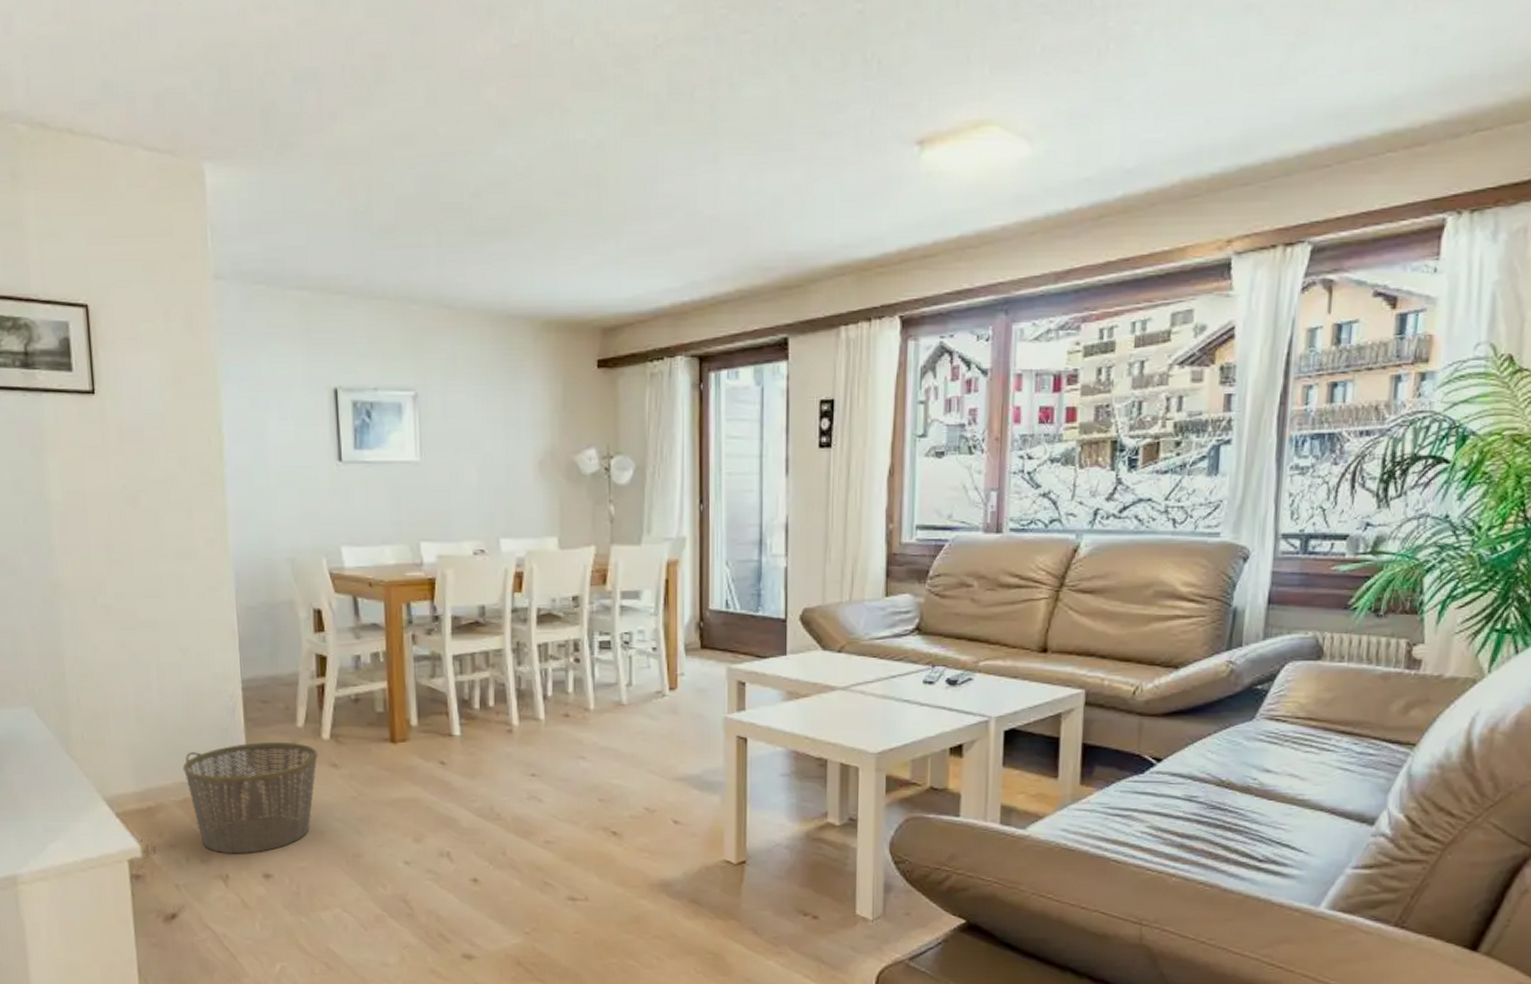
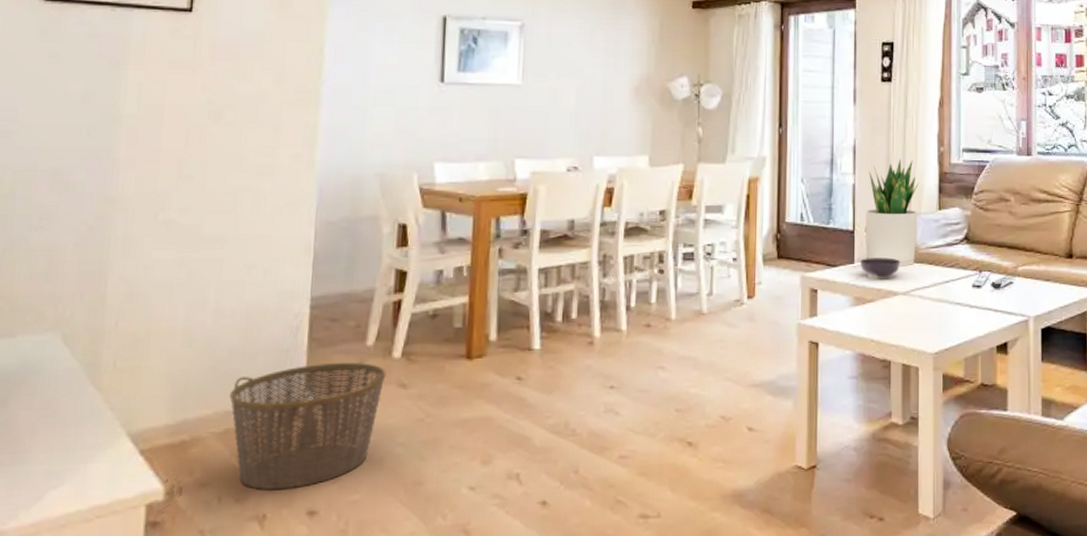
bowl: none [792,649,840,671] -> present [859,258,901,278]
planter: none [798,538,862,659] -> present [864,159,919,266]

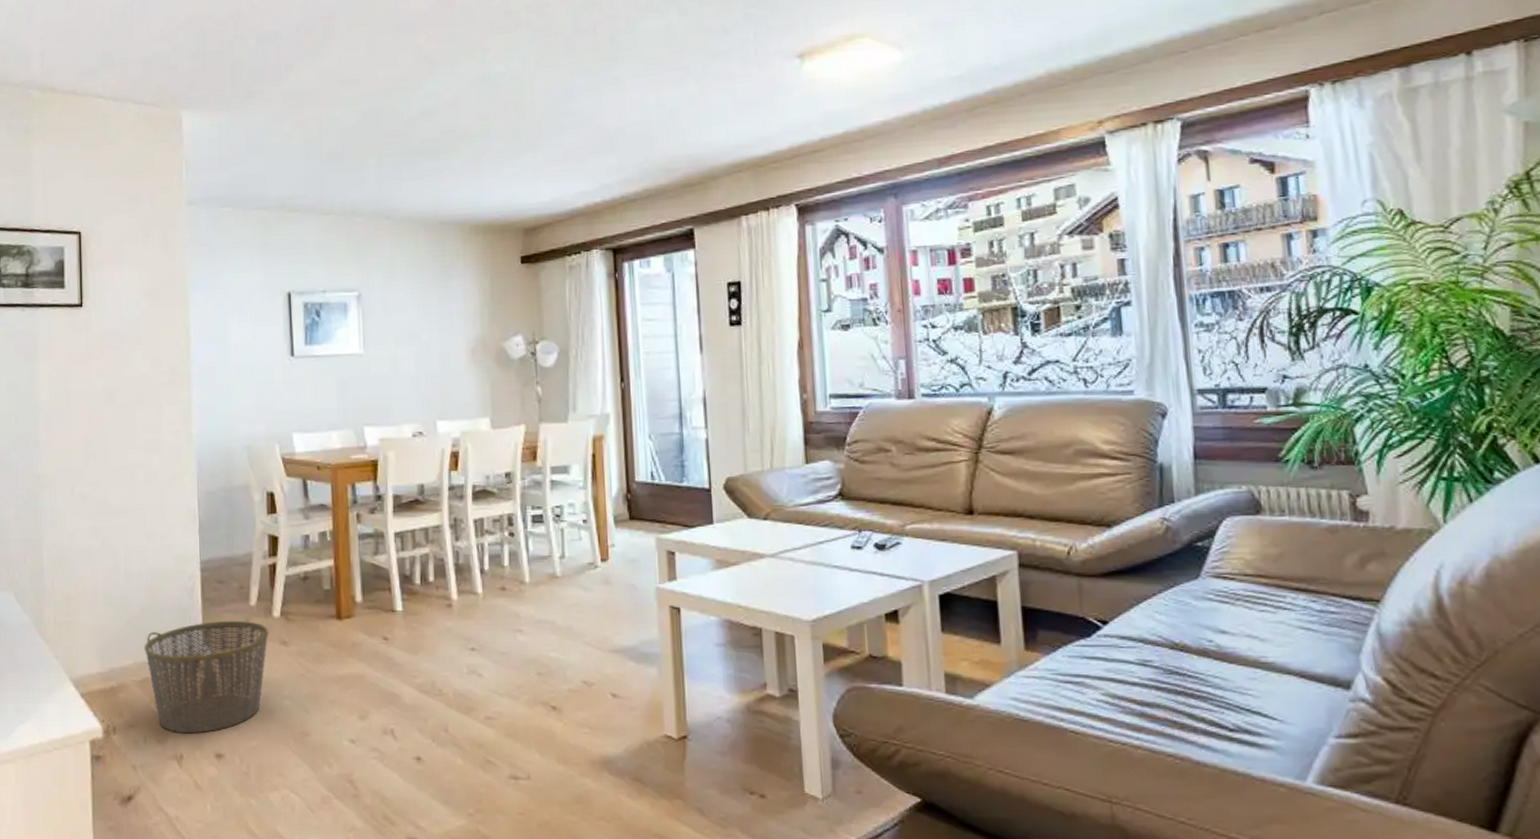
bowl: present [859,258,901,278] -> none [719,517,766,540]
planter: present [864,159,919,266] -> none [722,409,783,526]

